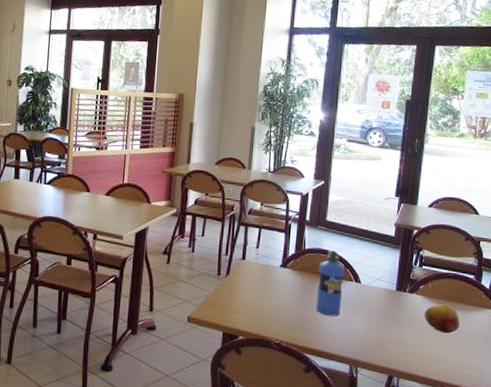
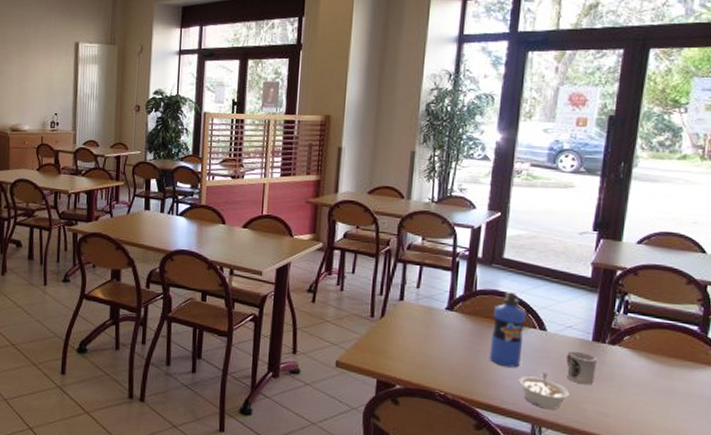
legume: none [339,319,379,351] -> present [518,372,570,410]
cup: none [376,300,399,329] -> present [566,351,597,385]
fruit: present [424,304,460,334] -> none [629,359,678,395]

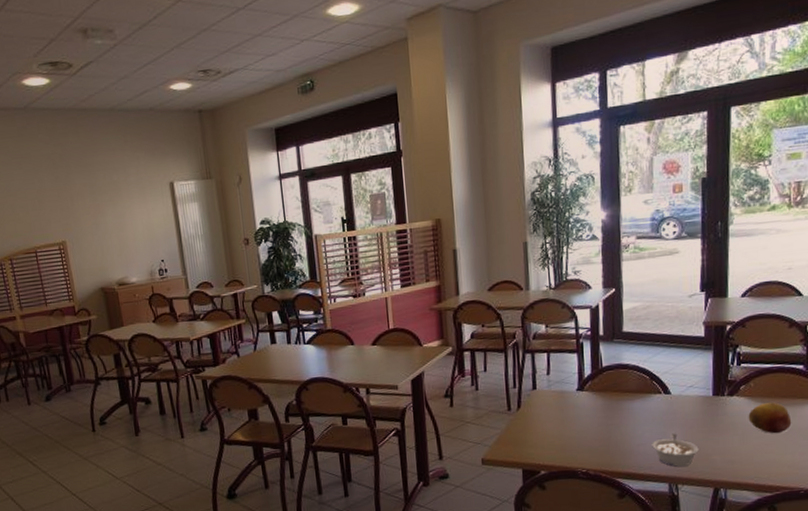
water bottle: present [489,292,527,368] -> none [621,363,652,435]
cup: present [566,351,597,385] -> none [692,408,719,438]
fruit: none [629,359,678,395] -> present [748,402,792,434]

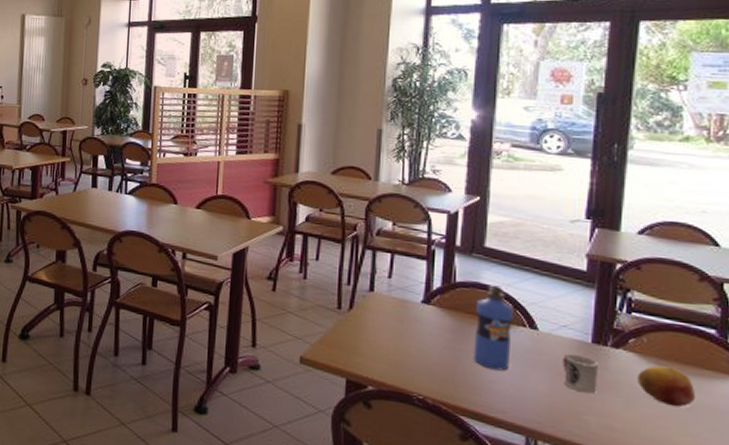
water bottle: none [621,363,652,435] -> present [473,285,515,371]
legume: present [652,433,699,467] -> none [508,377,569,421]
cup: none [692,408,719,438] -> present [563,354,598,394]

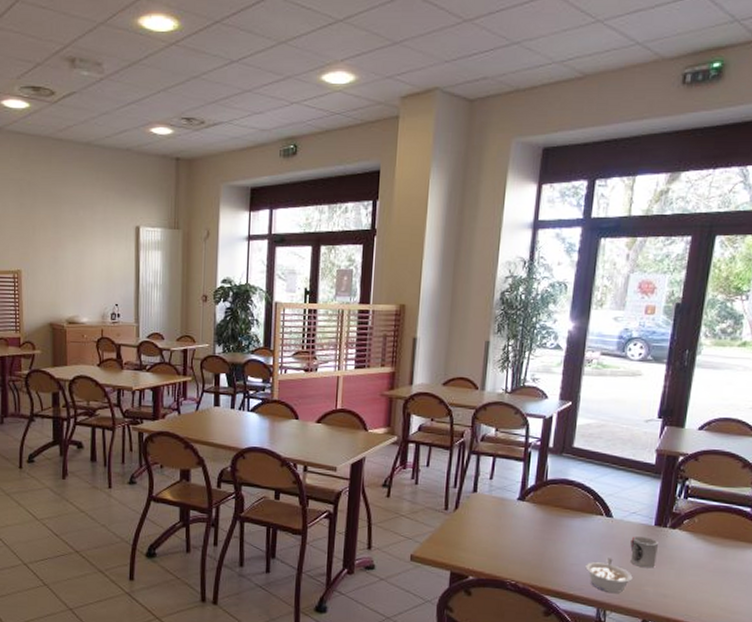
water bottle: present [473,285,515,371] -> none [558,481,595,555]
legume: none [508,377,569,421] -> present [585,558,633,593]
fruit: present [637,365,696,408] -> none [687,541,731,574]

